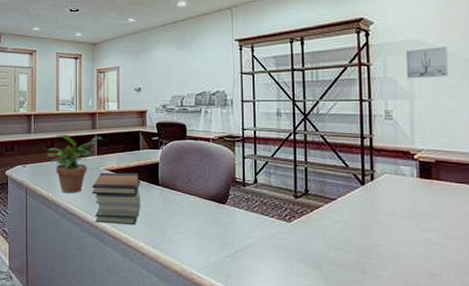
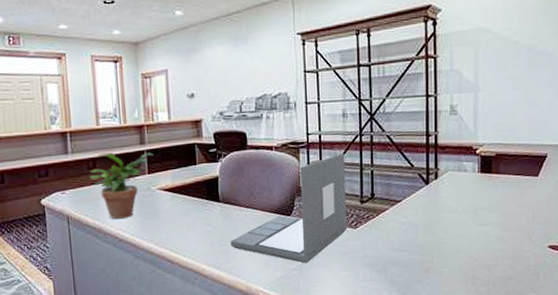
book stack: present [92,173,141,225] -> none [144,191,200,249]
laptop: none [168,148,281,252] -> present [230,152,347,264]
wall art: present [405,47,448,79] -> none [472,34,512,71]

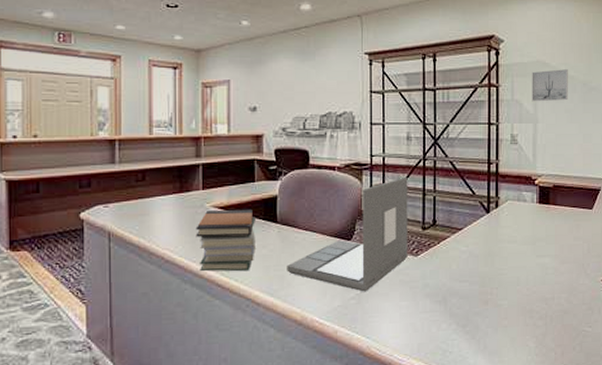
potted plant: present [89,152,153,220] -> none [137,164,209,238]
book stack: none [144,191,200,249] -> present [196,210,255,272]
wall art: none [472,34,512,71] -> present [532,69,568,102]

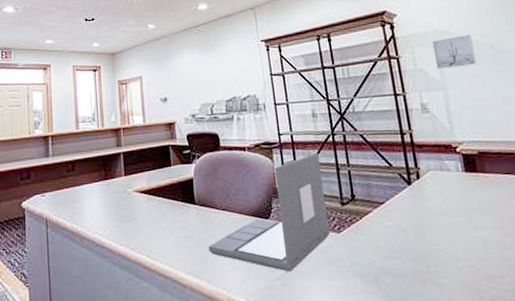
book stack: present [196,210,255,272] -> none [121,193,177,254]

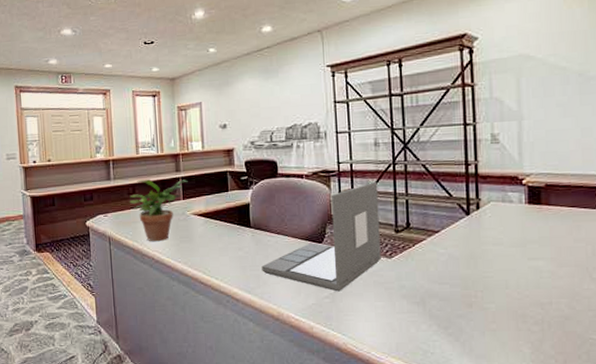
potted plant: none [68,155,129,223] -> present [129,179,188,242]
wall art: present [432,35,477,70] -> none [513,60,560,98]

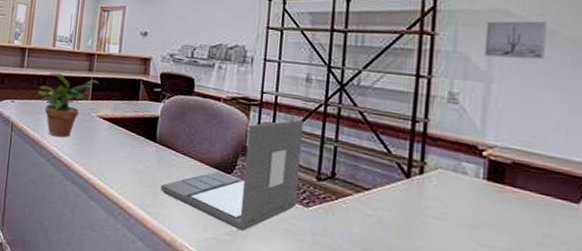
wall art: none [513,60,560,98] -> present [484,20,547,60]

